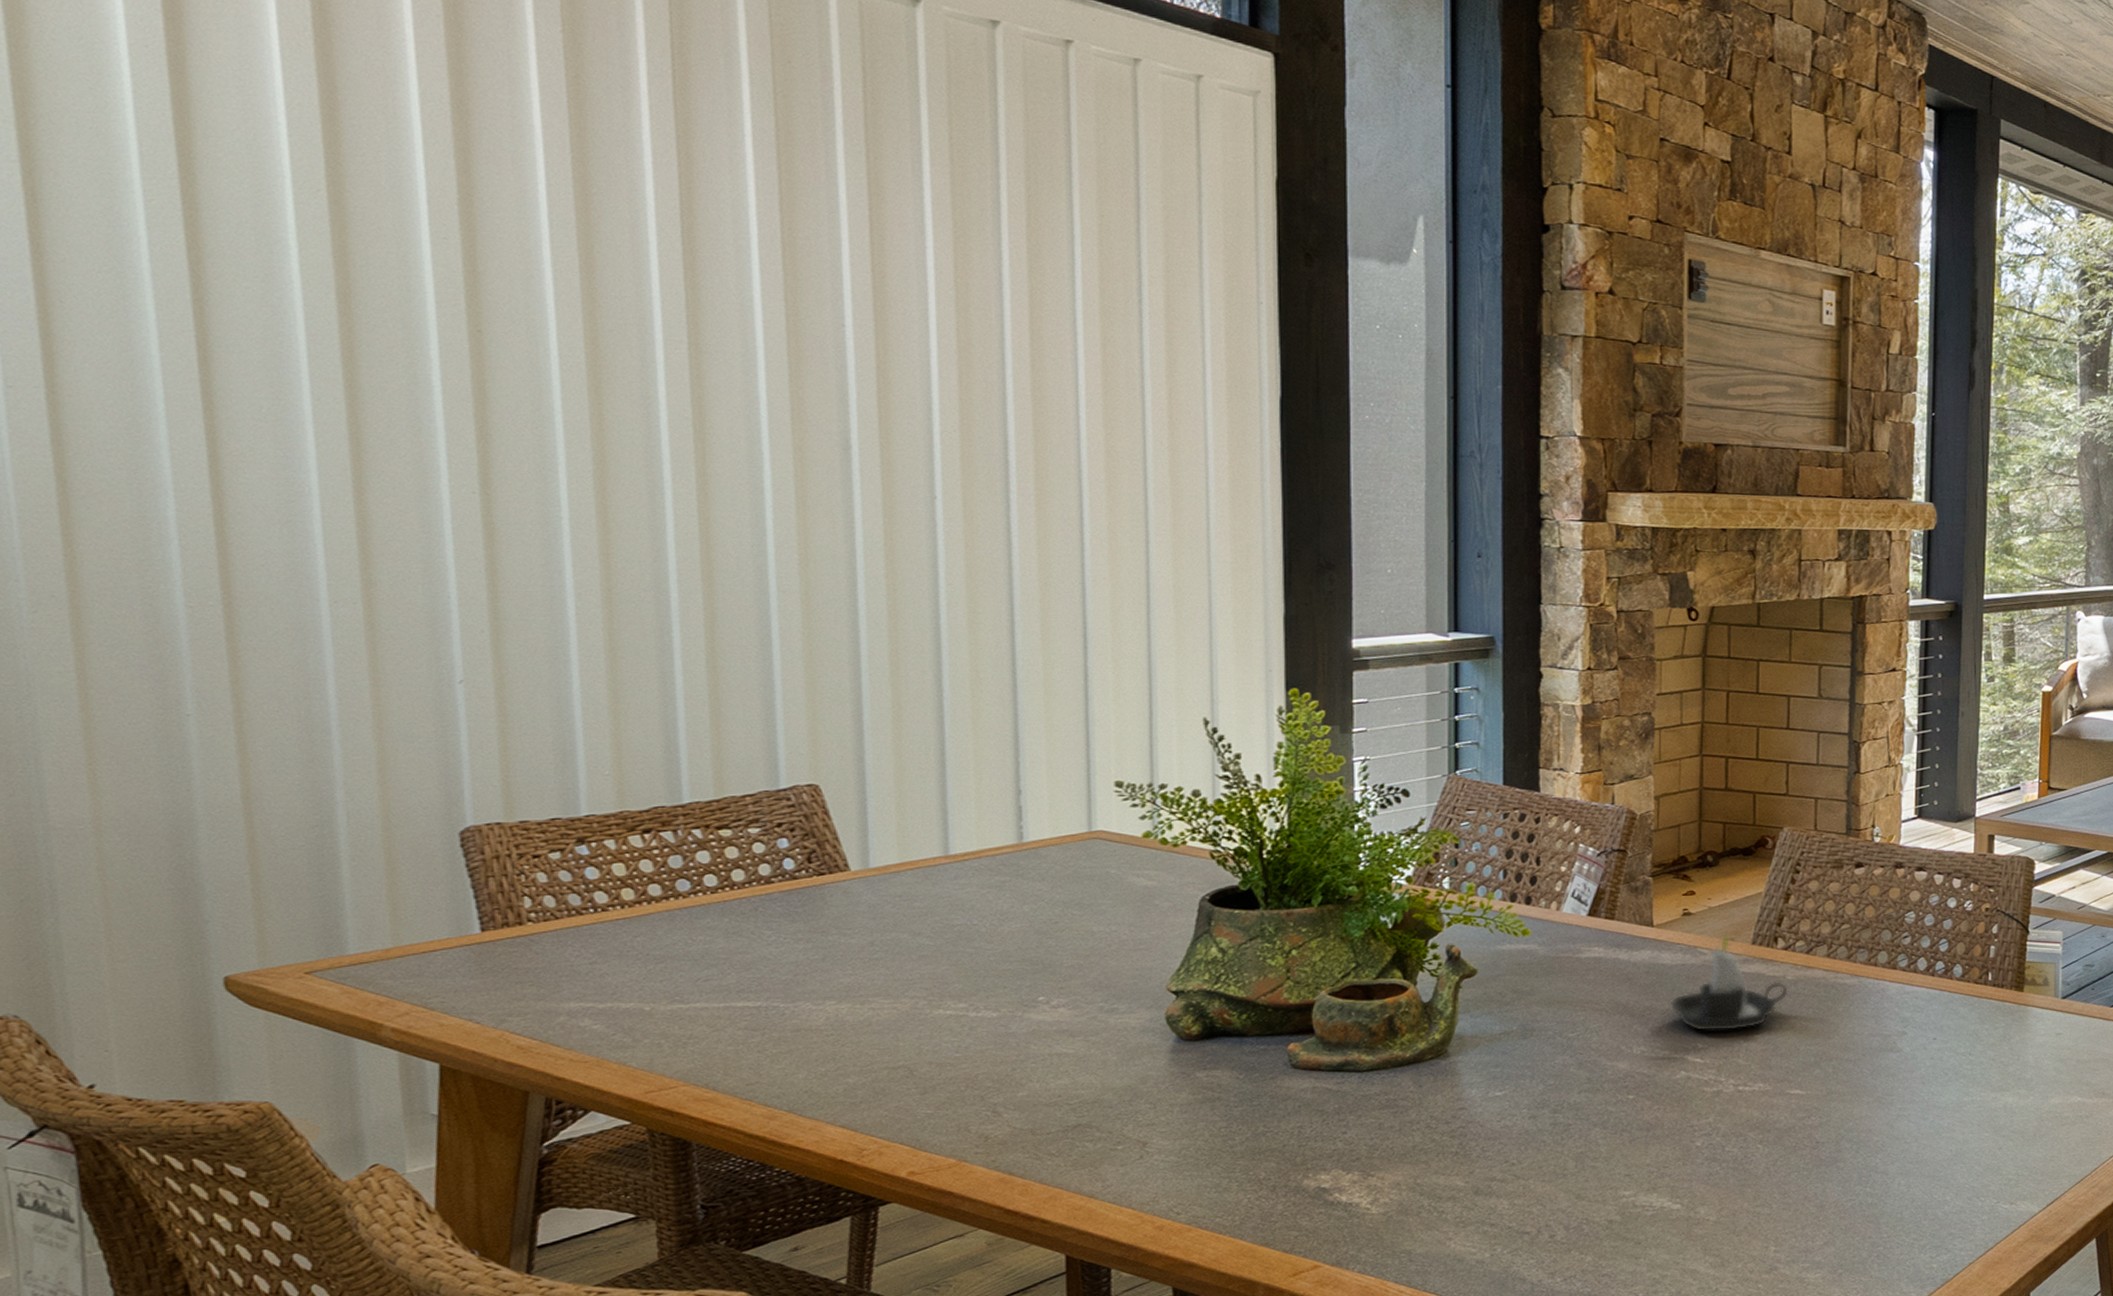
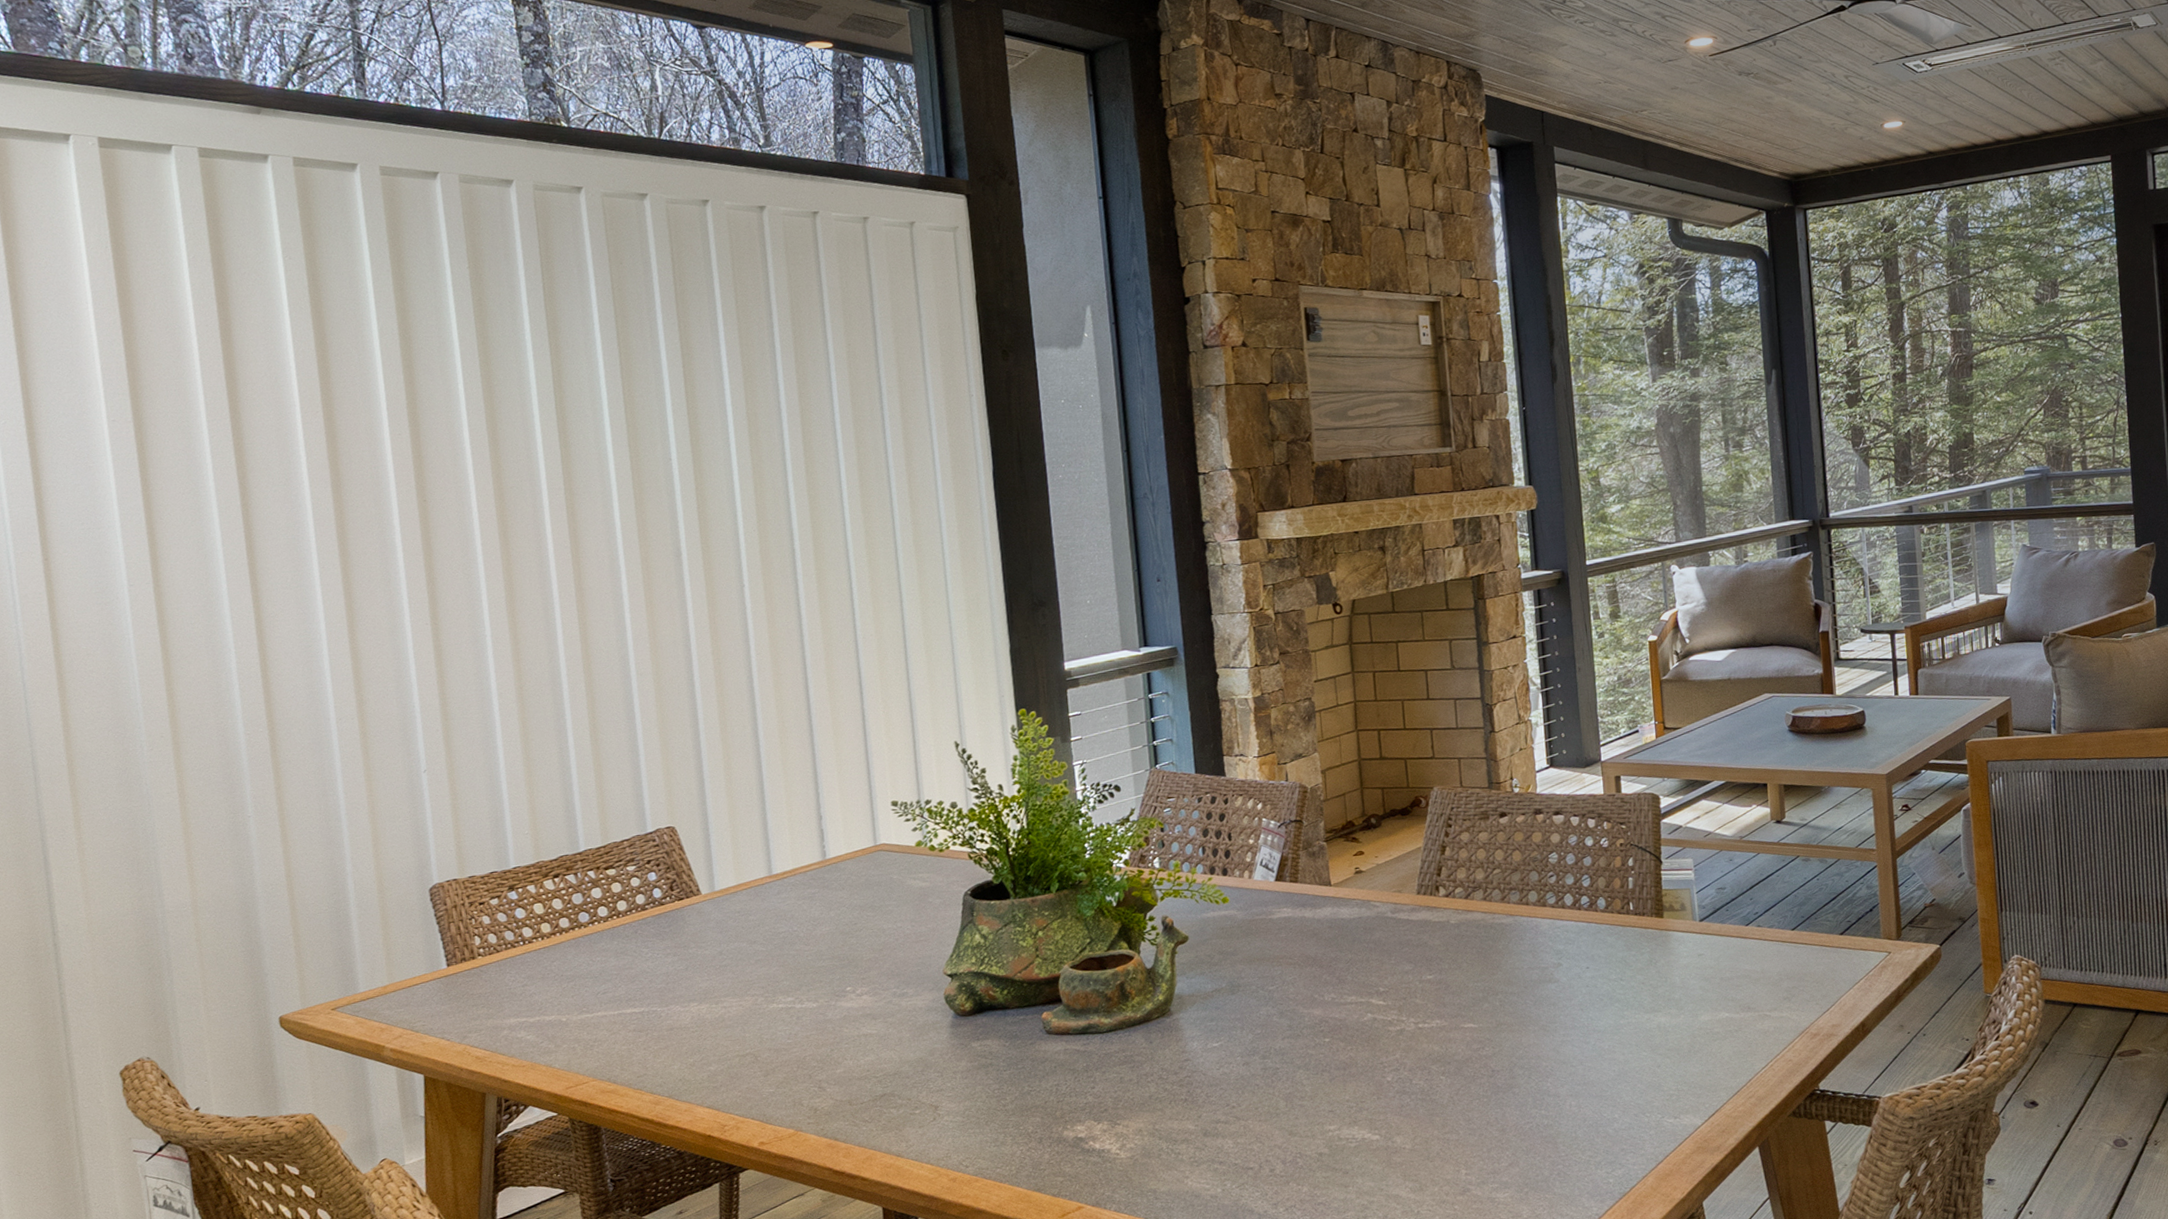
candle: present [1670,931,1788,1032] -> none [1352,884,1453,977]

